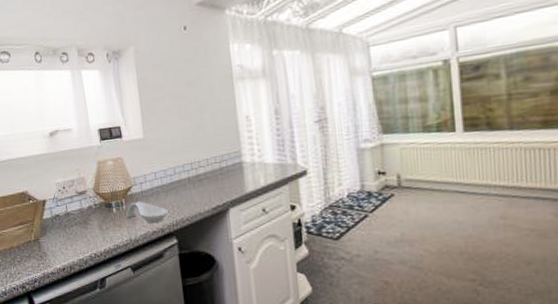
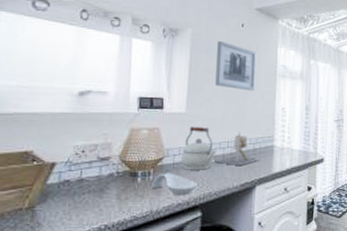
kettle: none [147,150,180,197] -> present [180,126,215,170]
wall art: none [161,52,211,105] -> present [215,40,257,91]
architectural model: none [180,151,230,188] -> present [213,132,261,165]

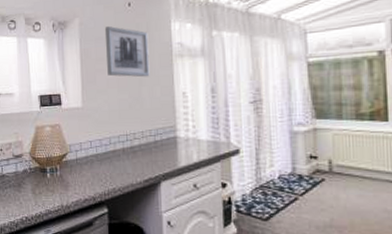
spoon rest: present [152,173,198,195] -> none [60,168,101,190]
kettle: present [180,126,215,170] -> none [82,120,115,166]
architectural model: present [213,132,261,165] -> none [114,123,163,160]

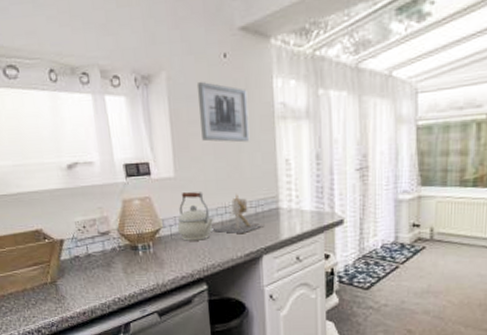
kettle: none [82,120,115,166] -> present [177,191,213,241]
architectural model: none [114,123,163,160] -> present [212,194,265,233]

